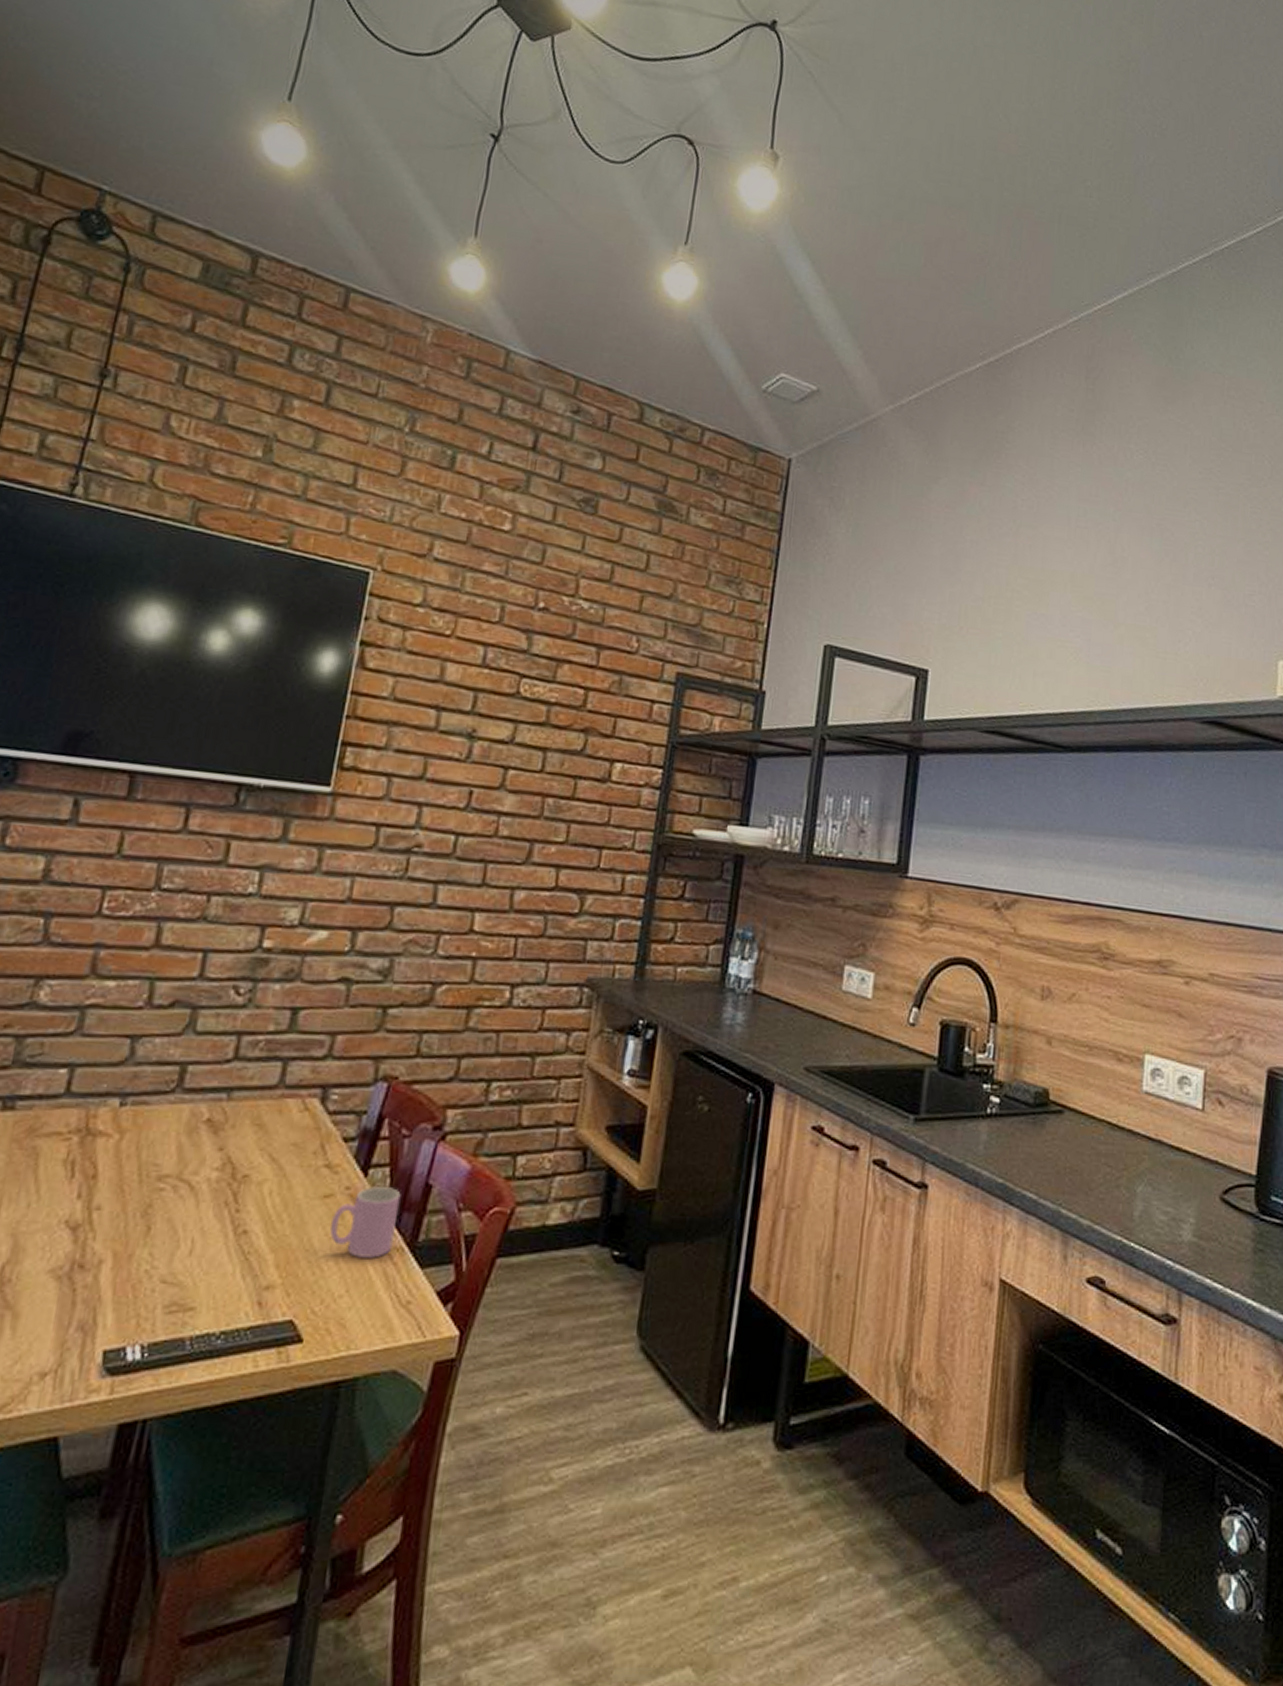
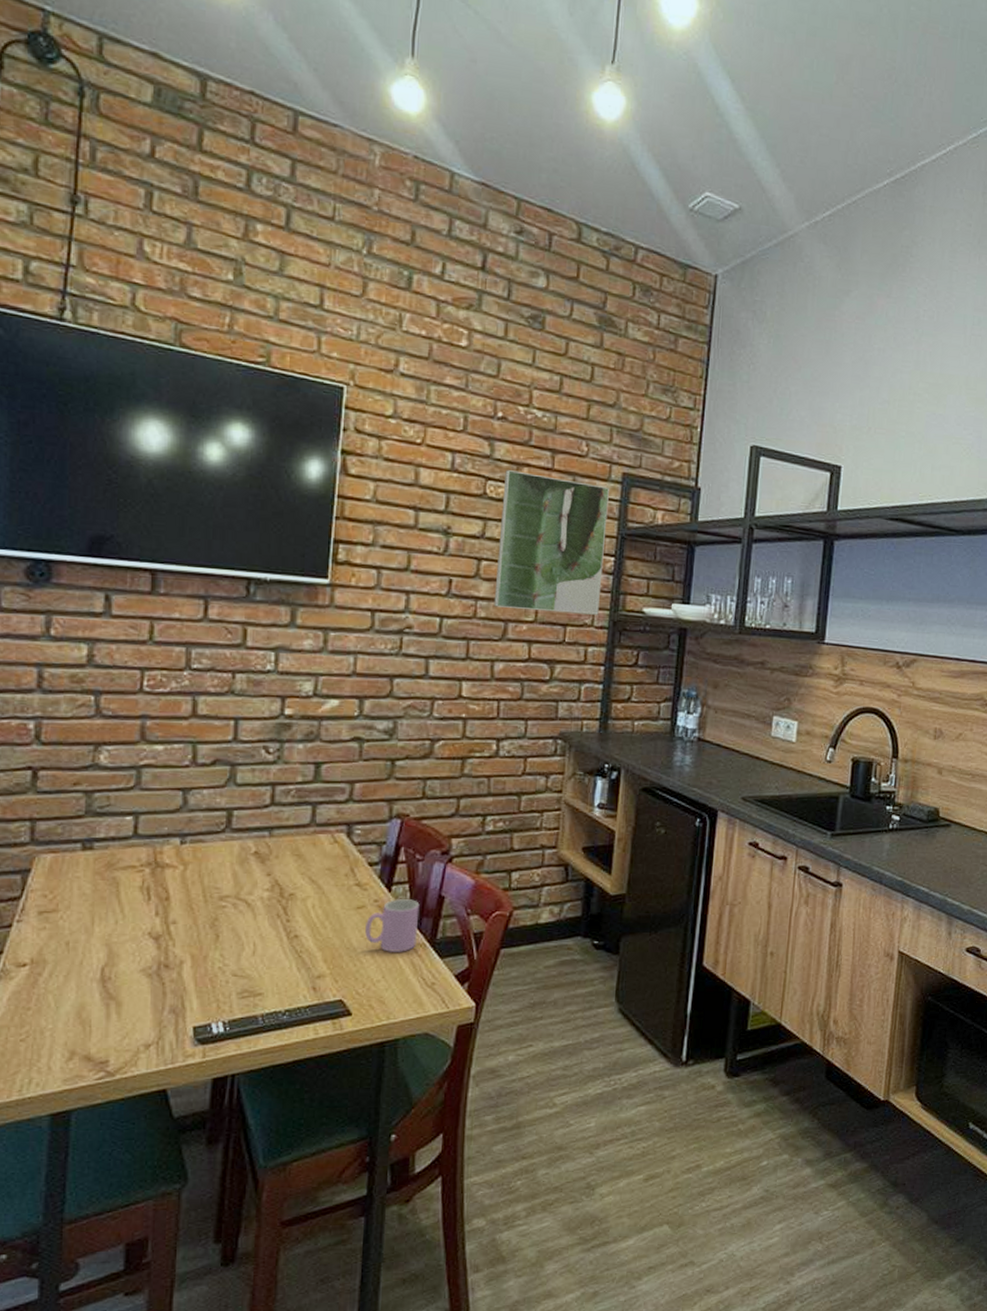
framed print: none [519,666,661,837] -> present [494,470,609,615]

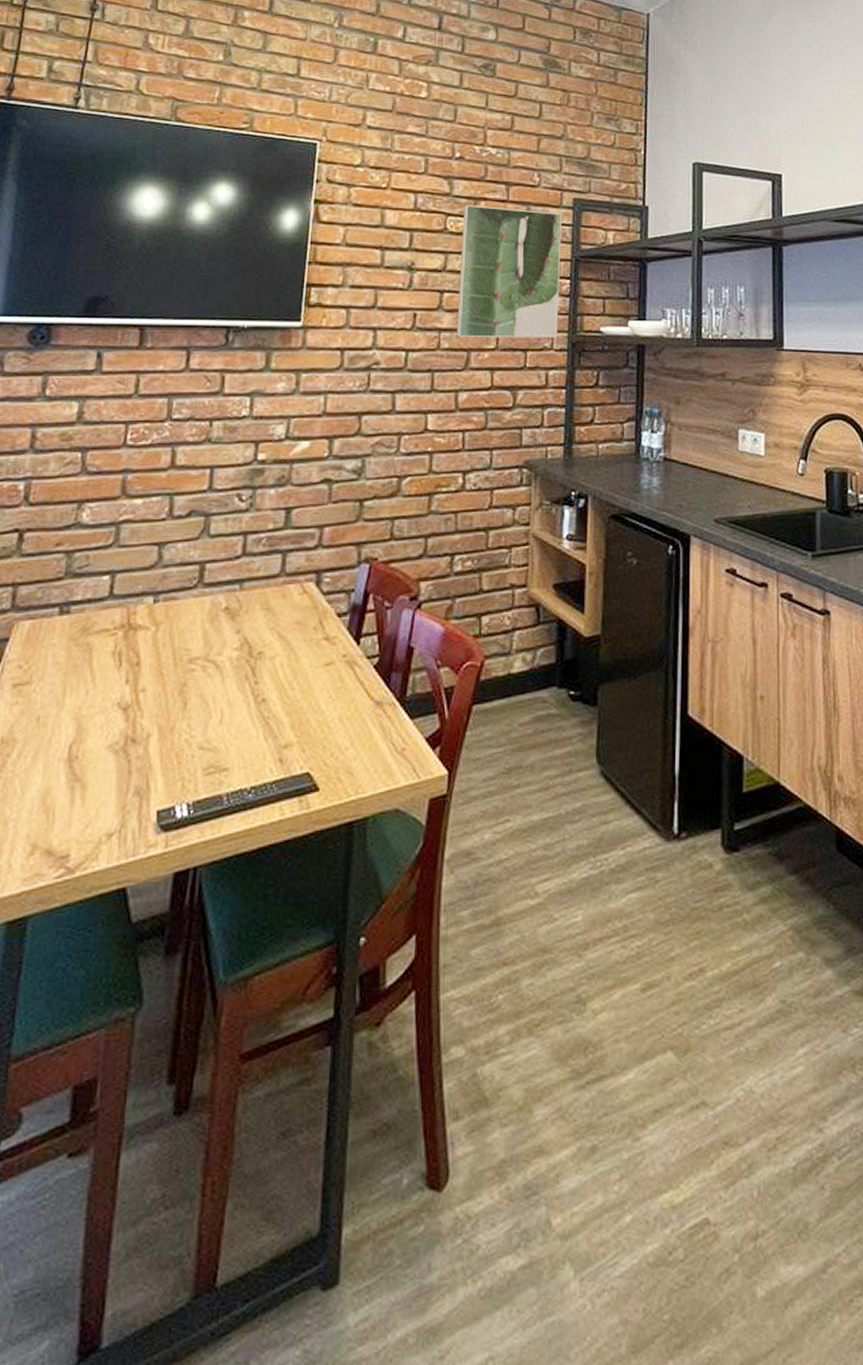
cup: present [365,899,420,952] -> none [333,652,389,714]

